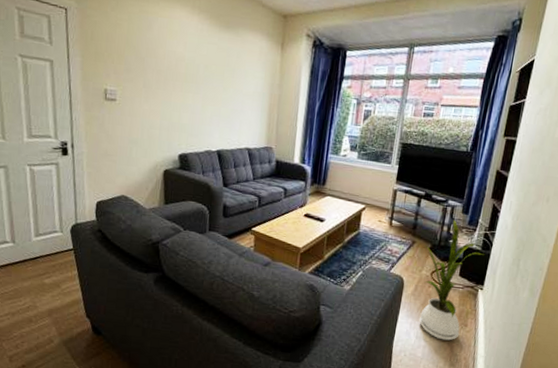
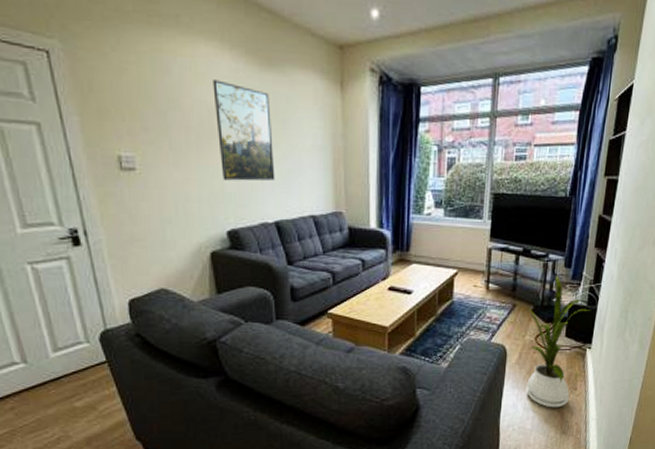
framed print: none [180,36,224,118] -> present [213,80,275,181]

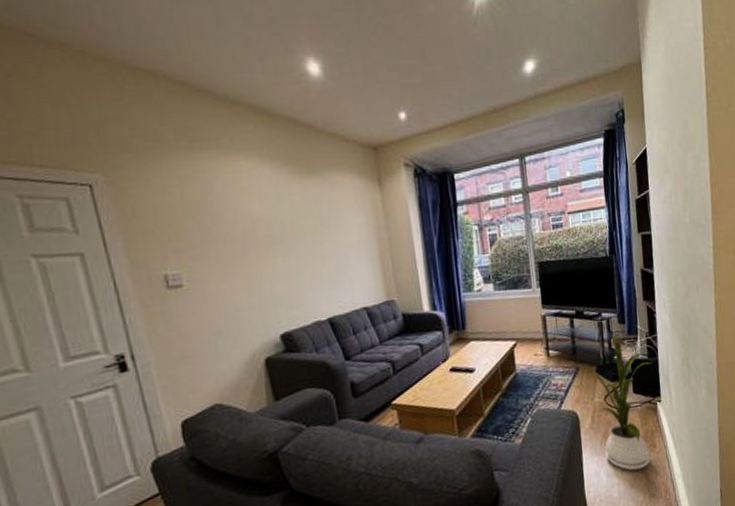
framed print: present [213,80,275,181] -> none [255,191,325,285]

